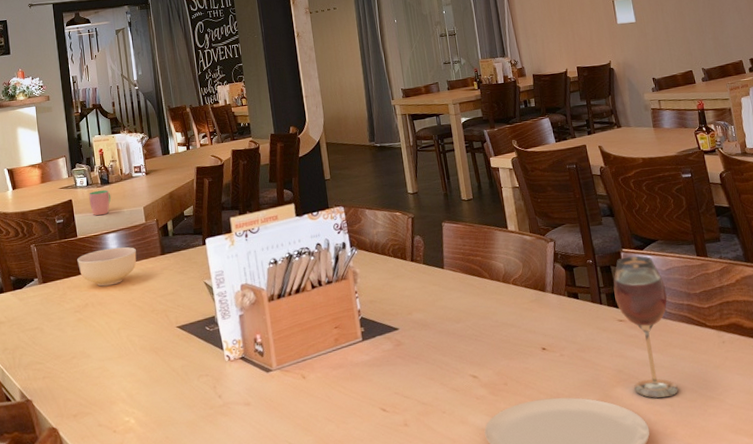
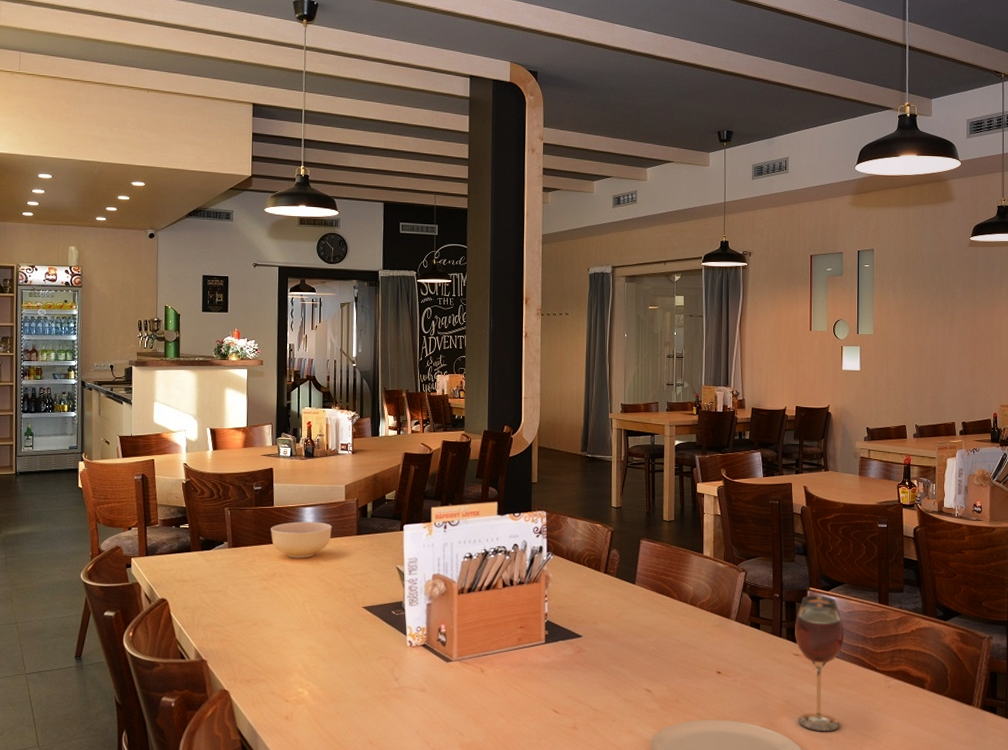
cup: present [89,190,112,216] -> none [291,463,314,488]

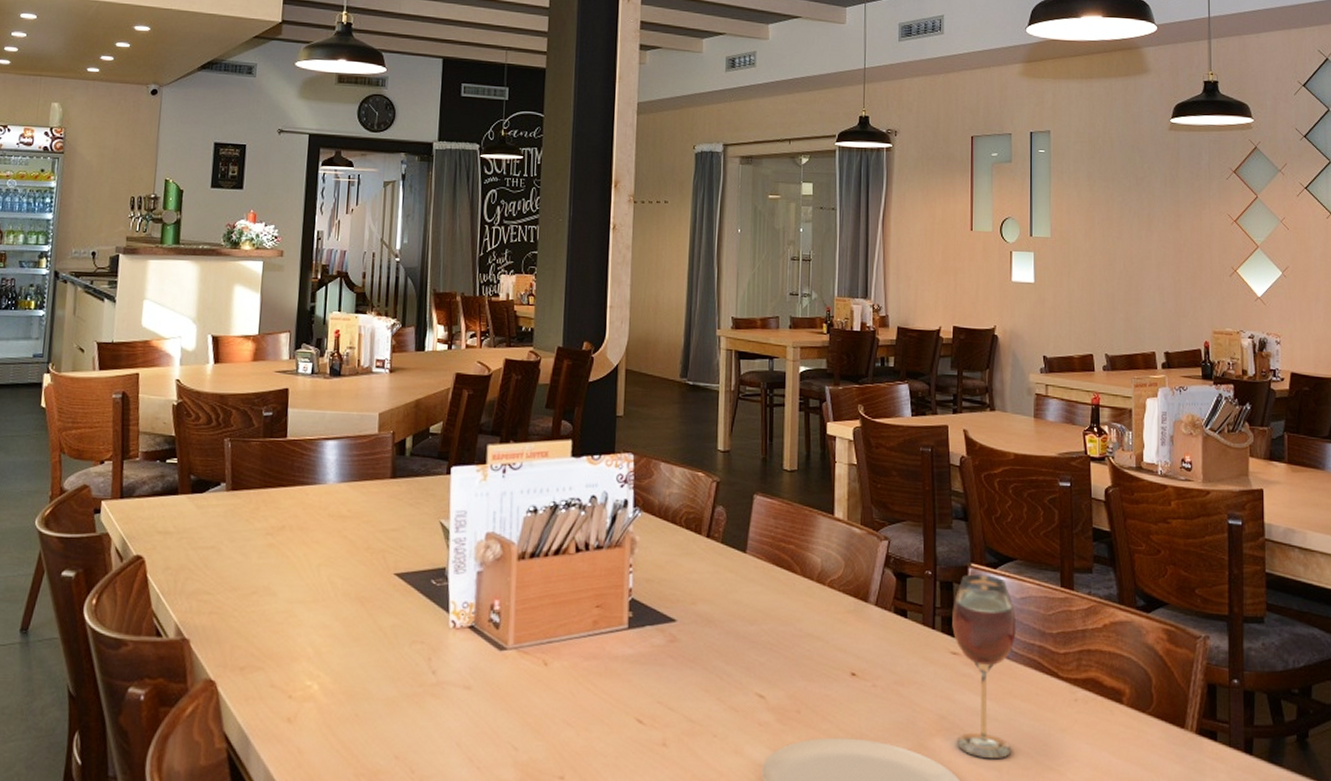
bowl: present [270,521,333,558] -> none [280,459,361,507]

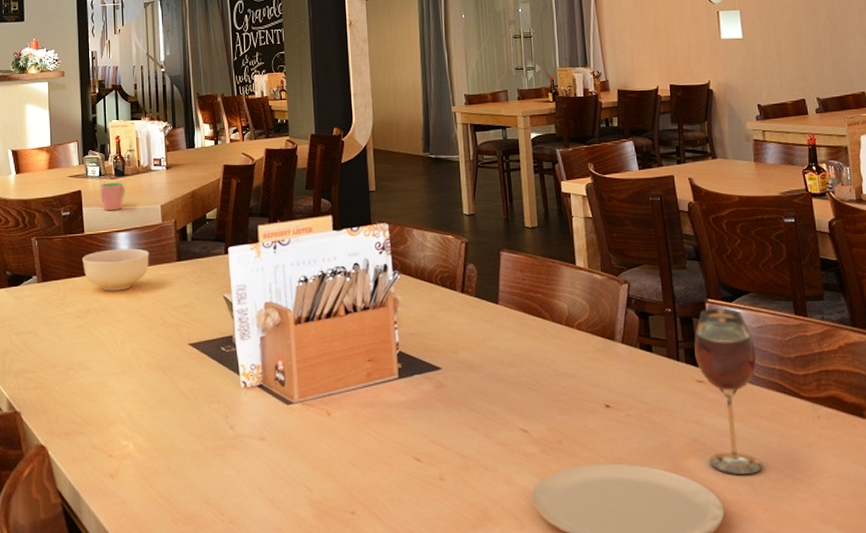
bowl: none [280,459,361,507] -> present [81,248,150,291]
cup: none [310,383,340,415] -> present [101,183,126,211]

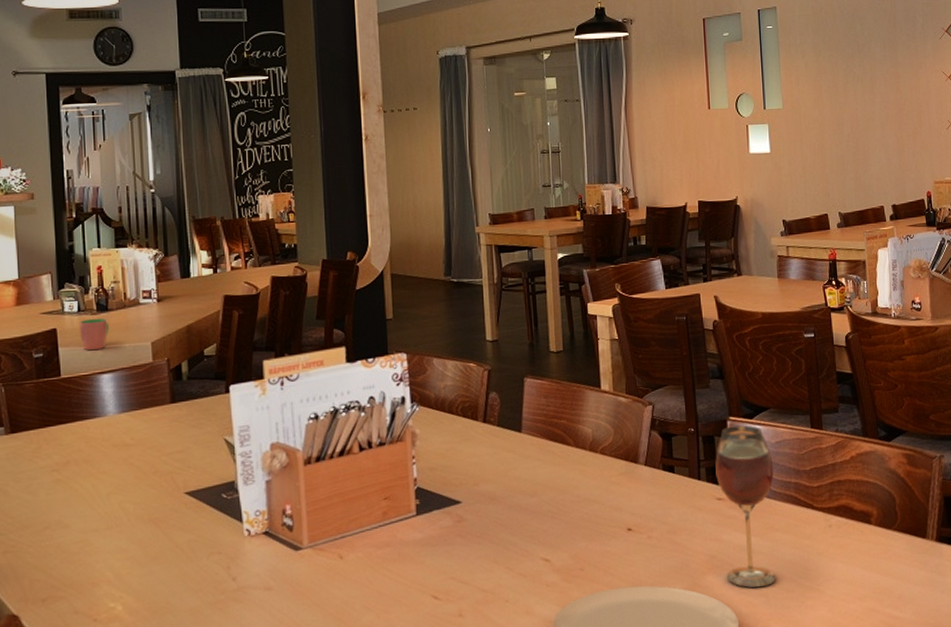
bowl: present [81,248,150,291] -> none [58,391,139,440]

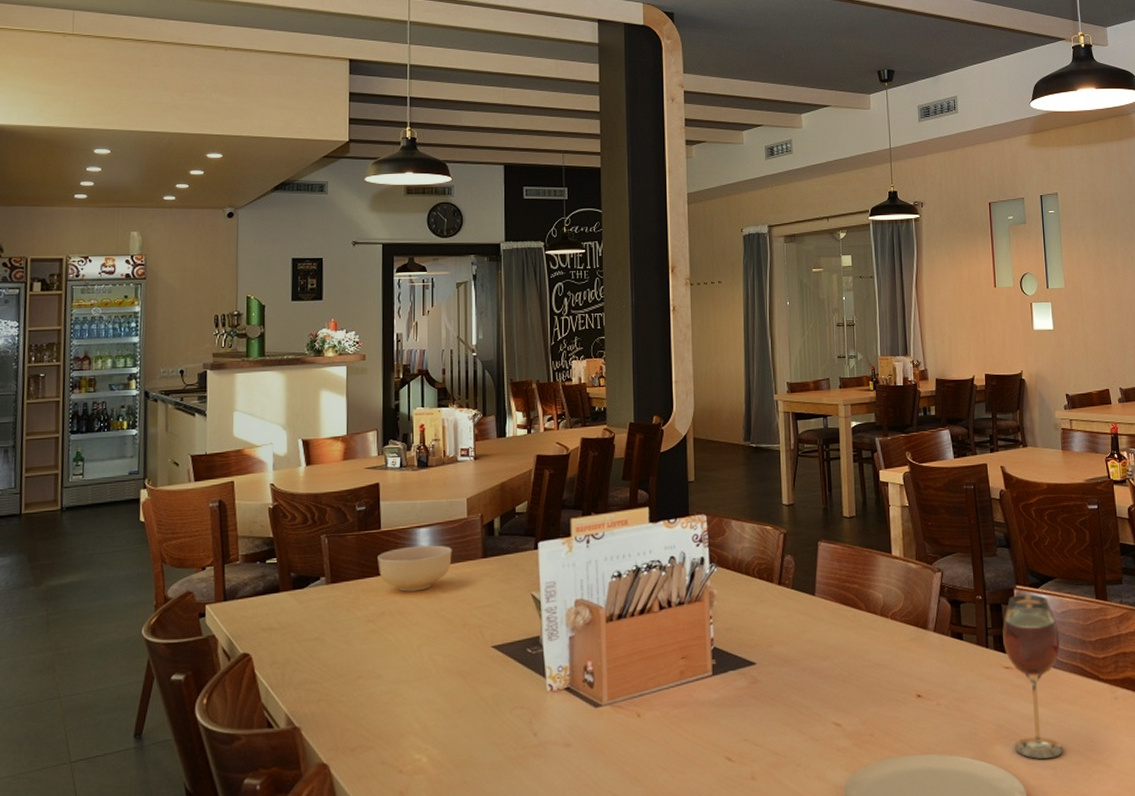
bowl: none [58,391,139,440] -> present [376,545,453,592]
cup: present [80,318,110,351] -> none [401,474,429,505]

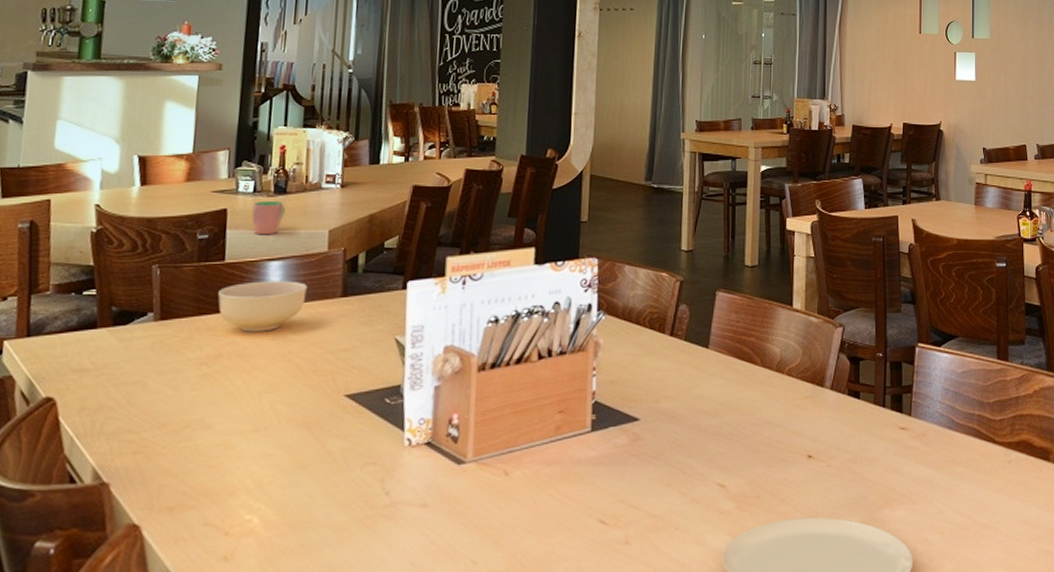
cup: none [401,474,429,505] -> present [252,202,286,235]
wineglass: present [1002,594,1063,759] -> none [901,353,958,524]

